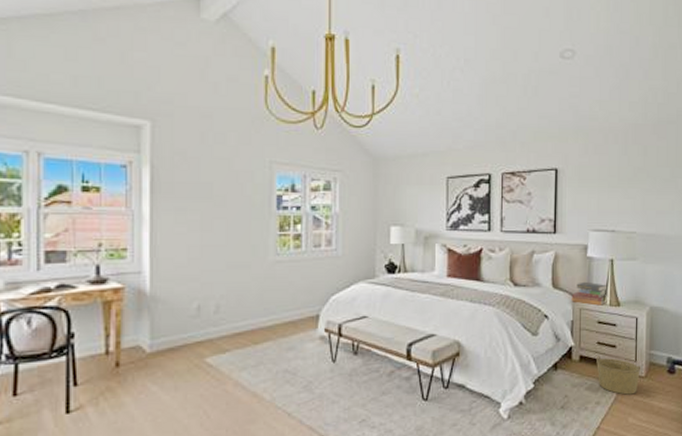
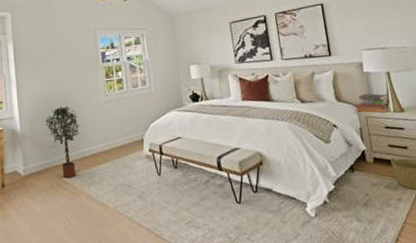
potted tree: none [187,263,239,360] -> present [45,106,82,179]

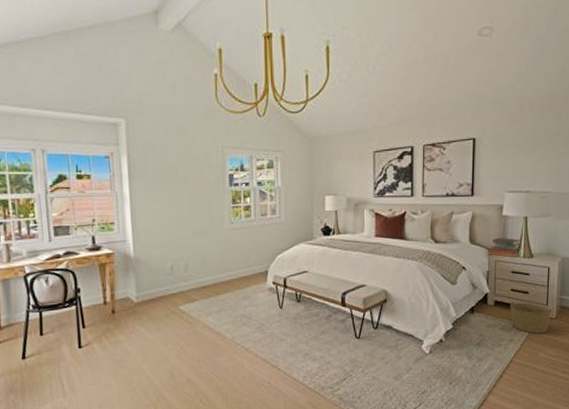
potted tree: present [45,106,82,179] -> none [161,232,202,308]

